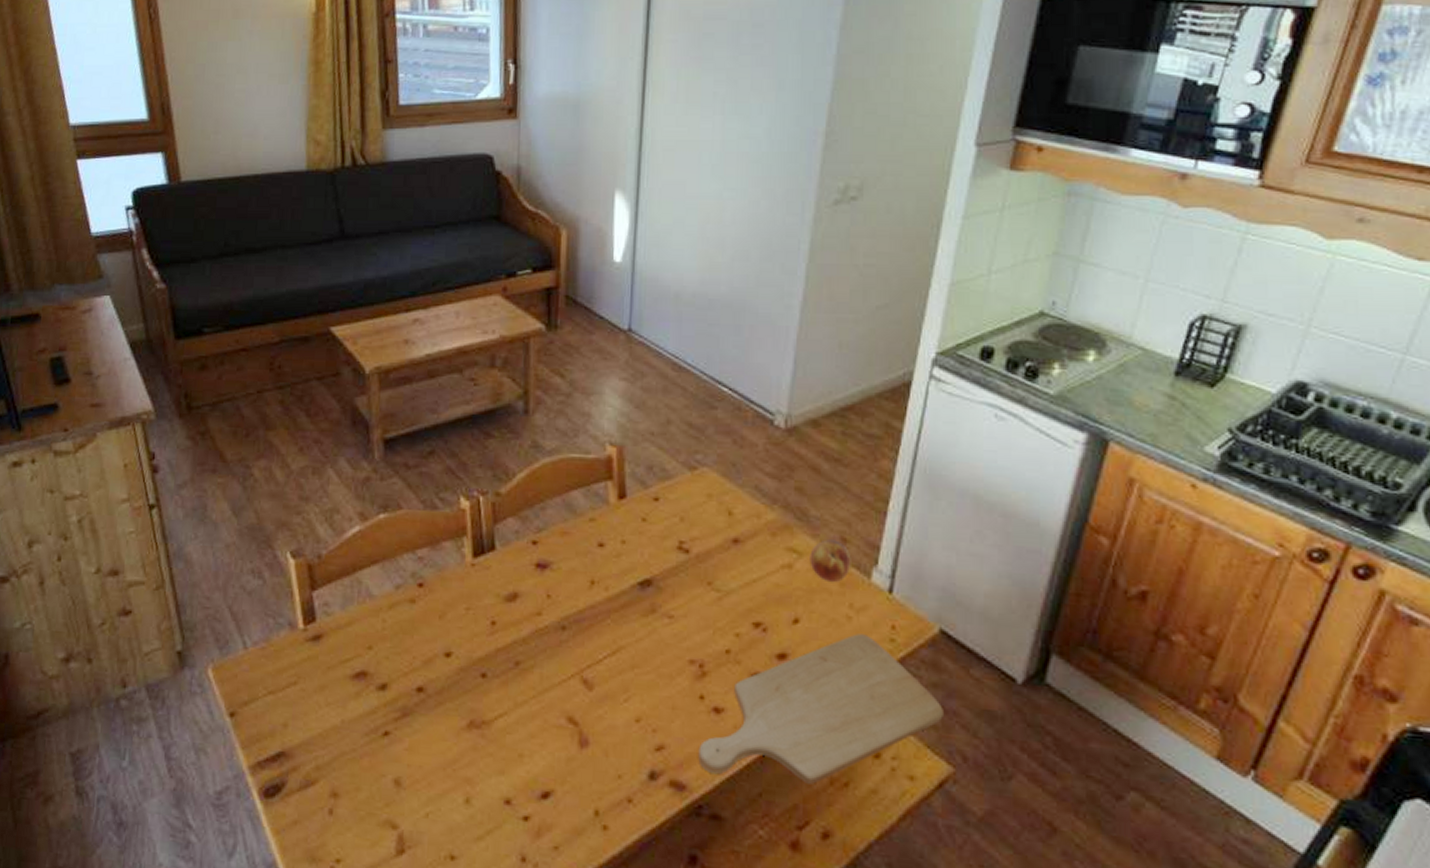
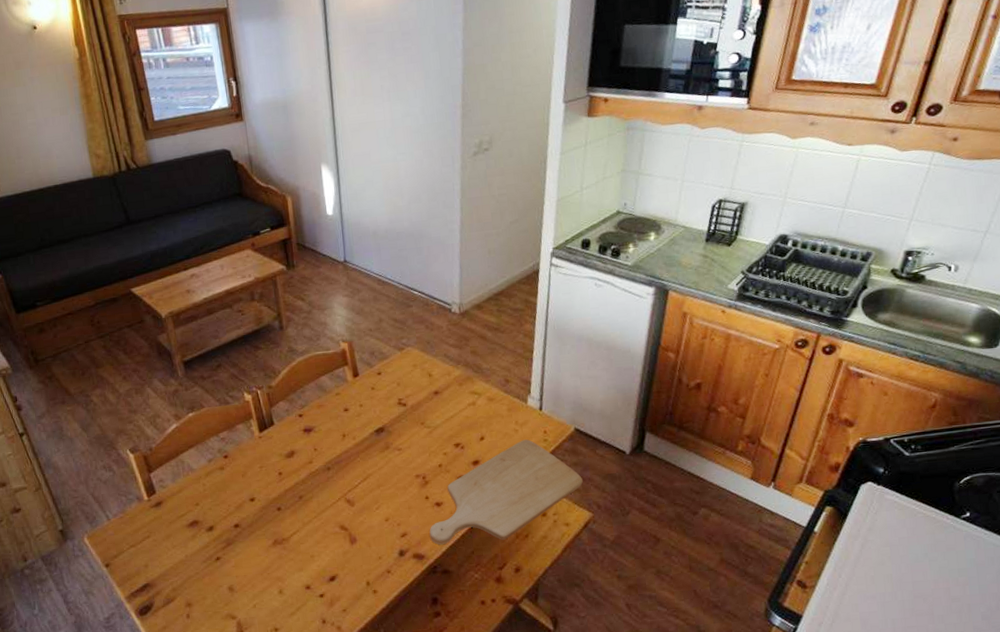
fruit: present [810,539,851,583] -> none [486,382,514,410]

